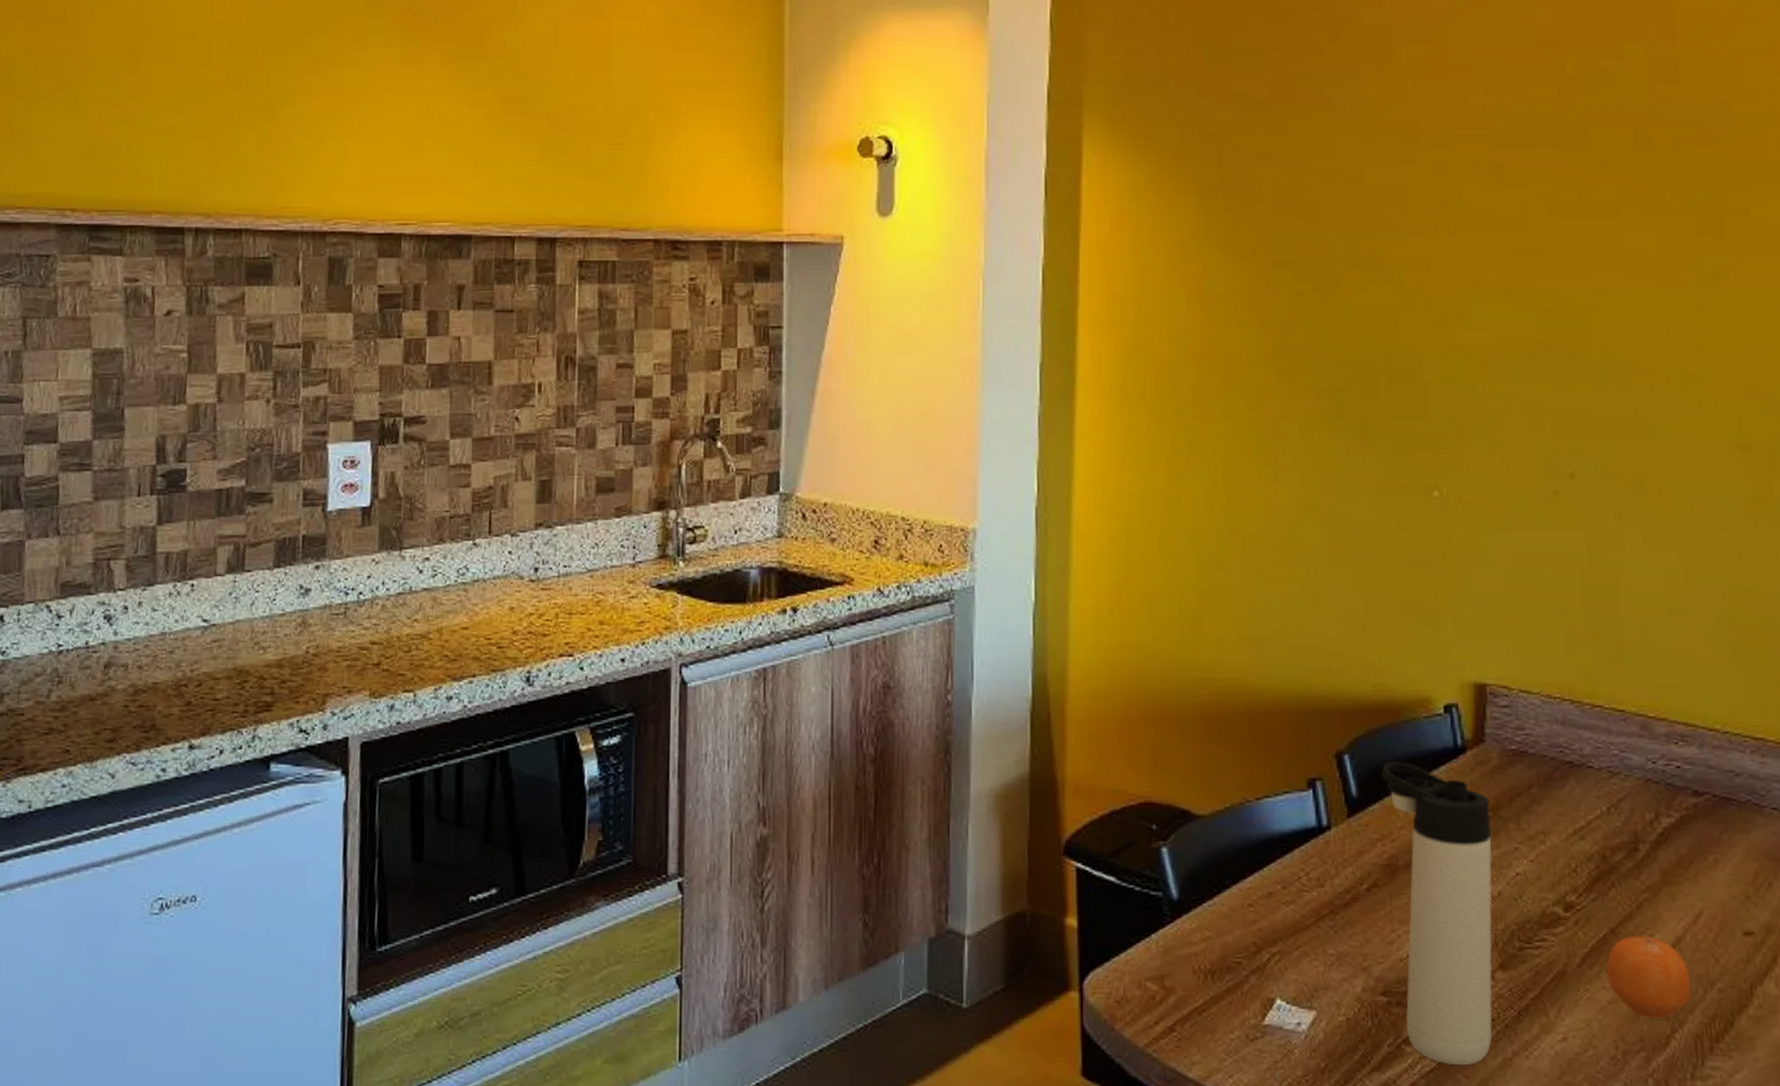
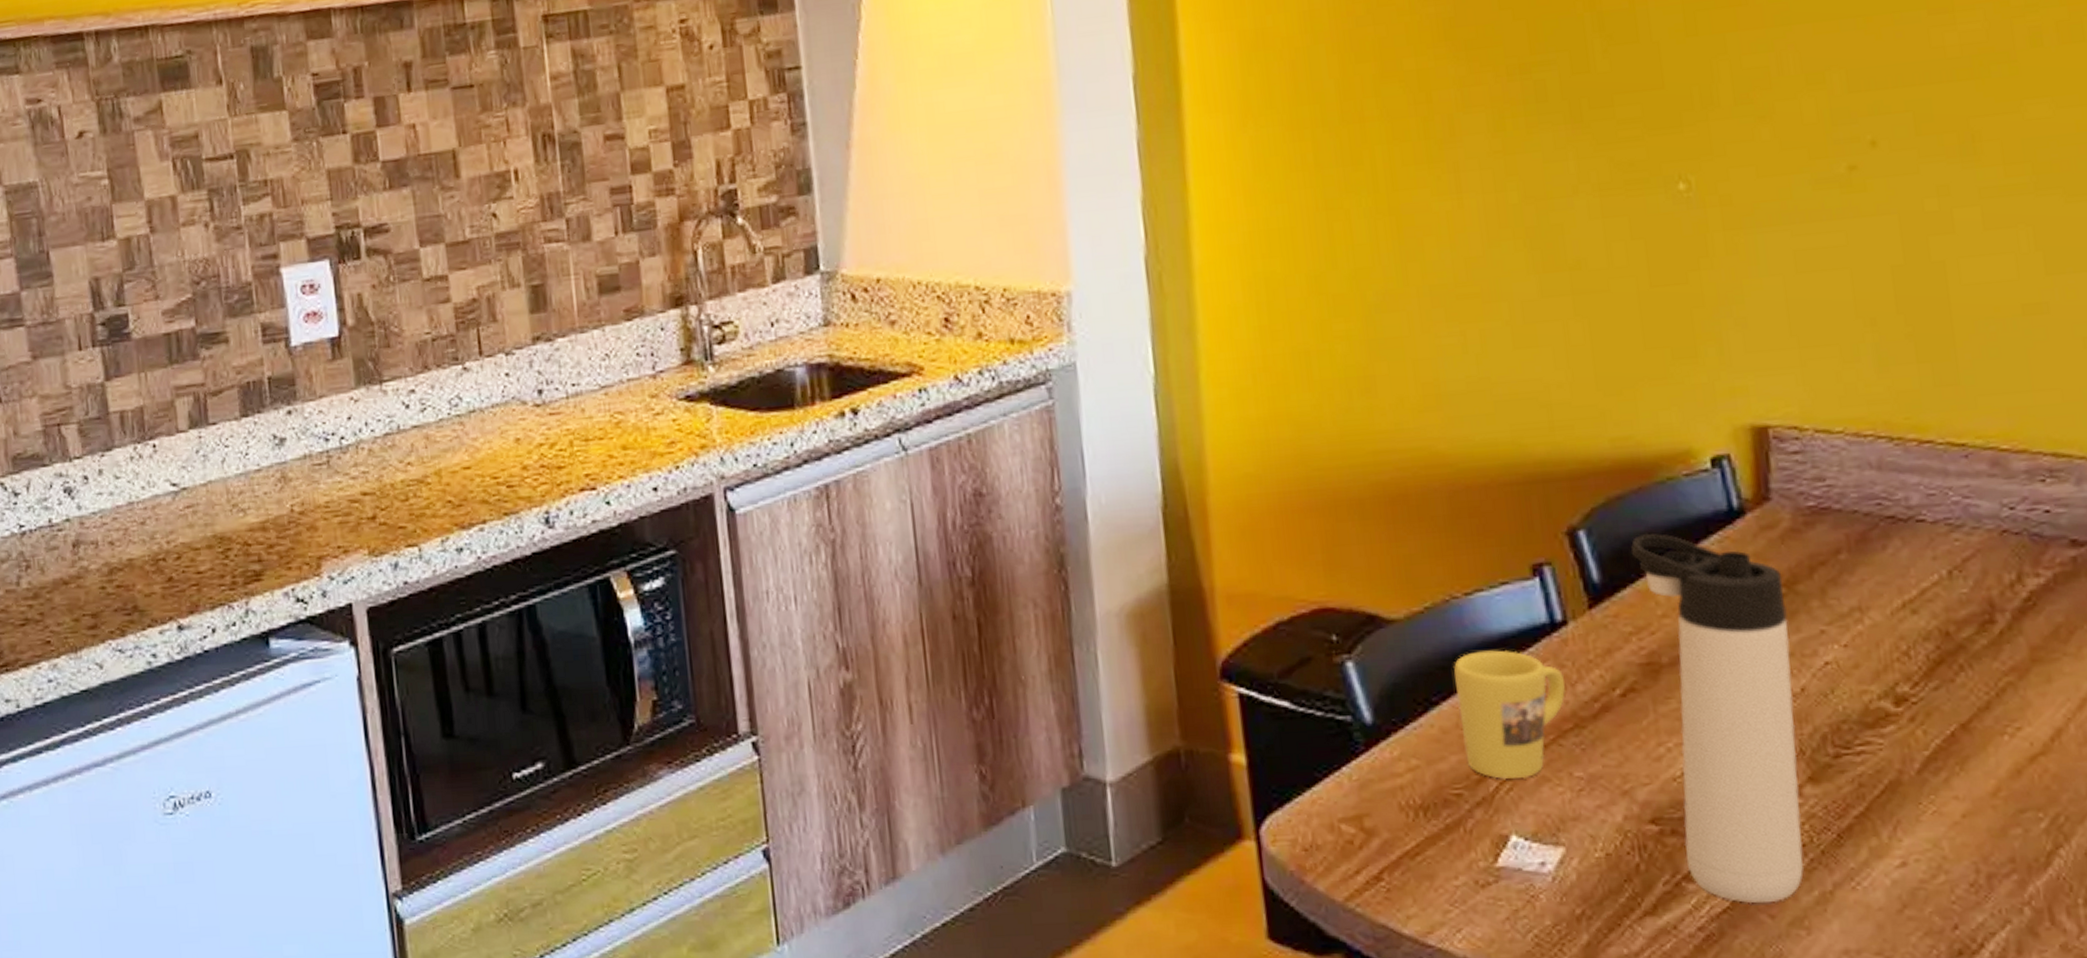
mug: none [1243,846,1325,953] -> present [1454,650,1565,779]
fruit: present [1606,935,1691,1020] -> none [1957,729,2080,834]

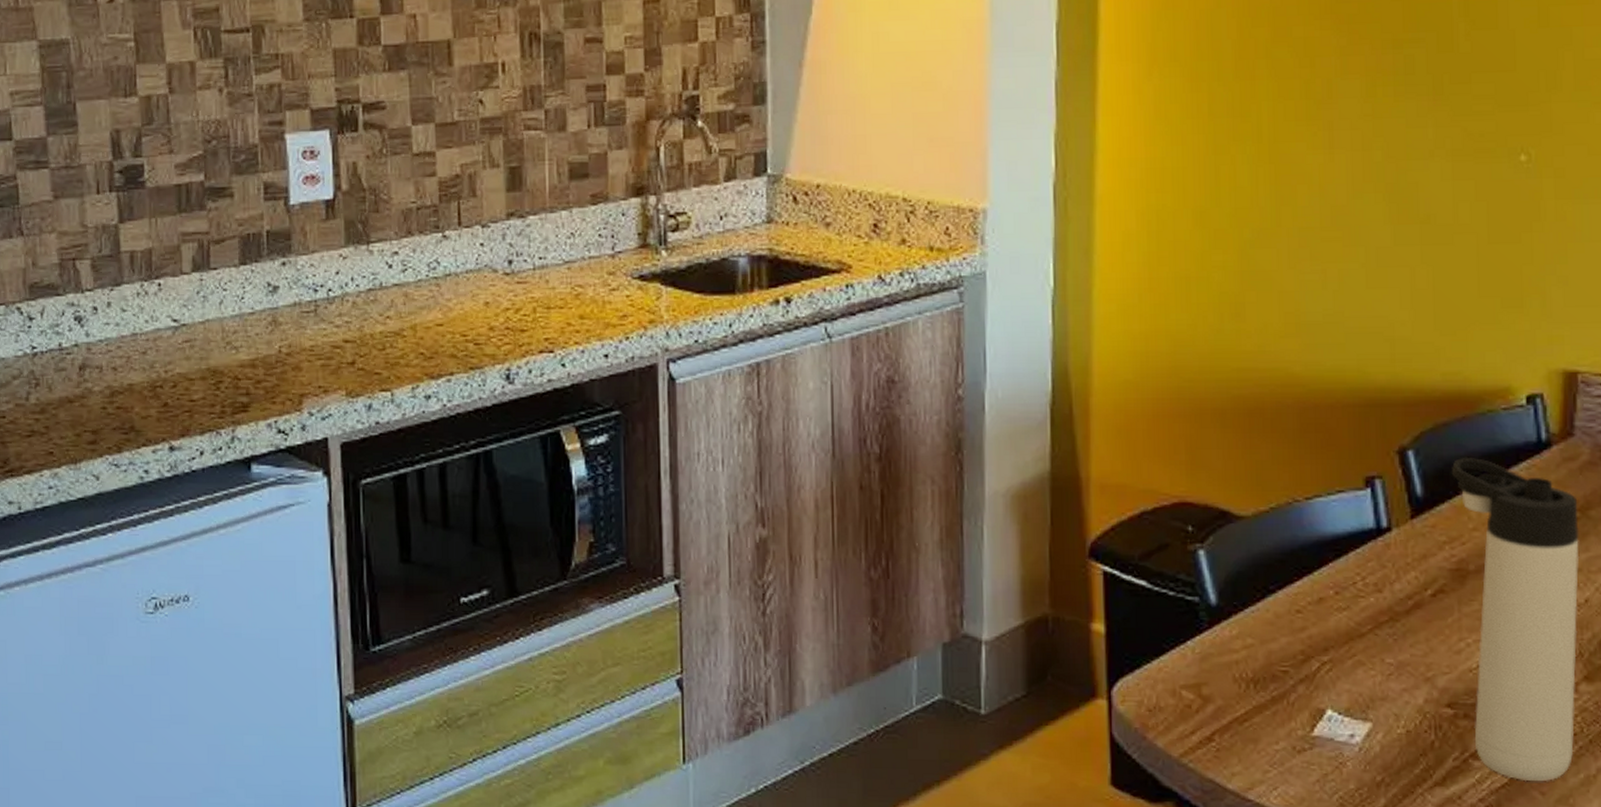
mug: present [1454,650,1565,779] -> none [1290,549,1384,662]

